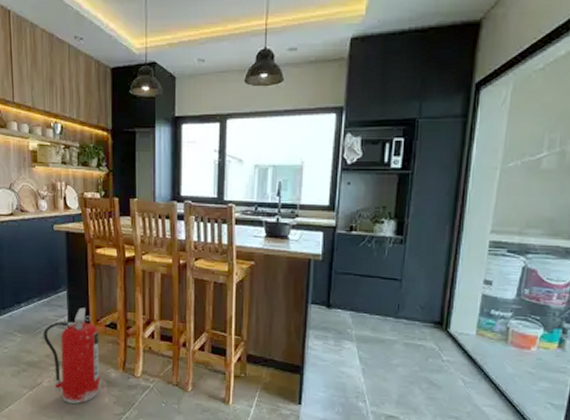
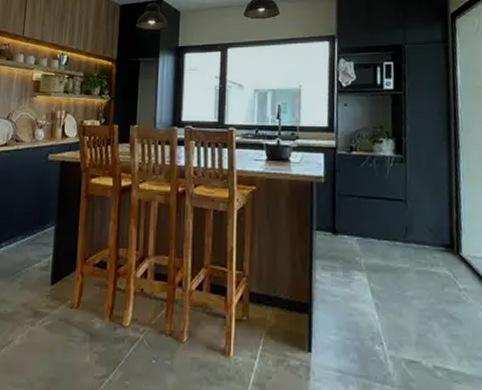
fire extinguisher: present [43,307,101,404] -> none [21,245,85,366]

